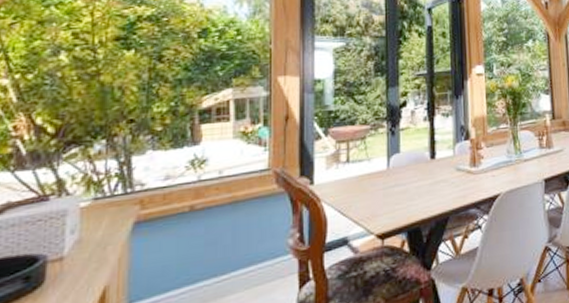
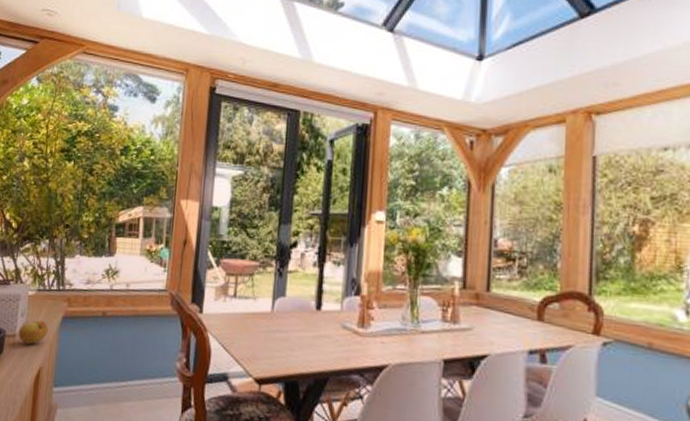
fruit: none [68,232,113,265] -> present [18,320,48,345]

